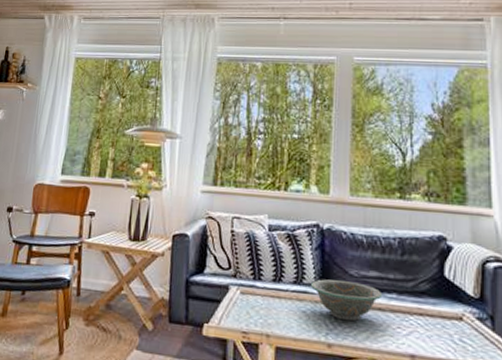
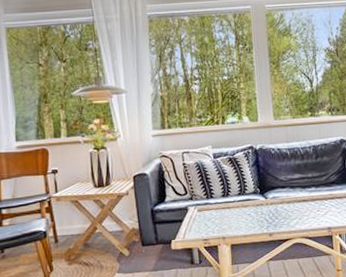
decorative bowl: present [311,279,383,322] -> none [252,185,305,214]

